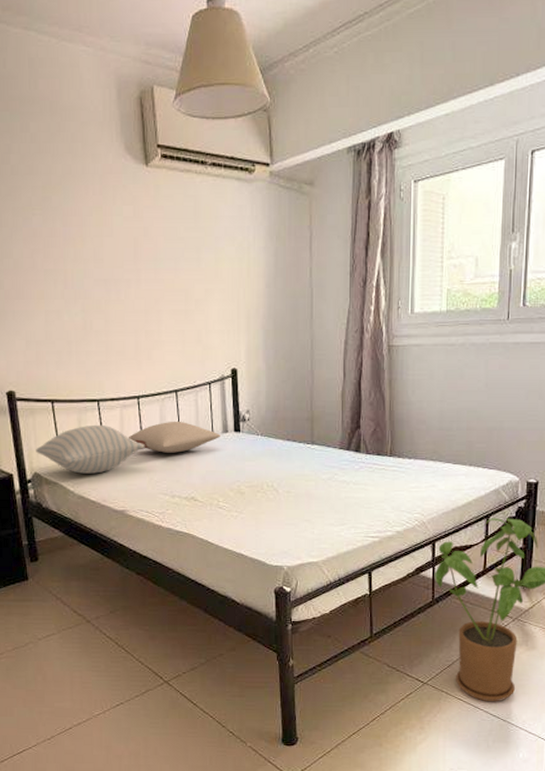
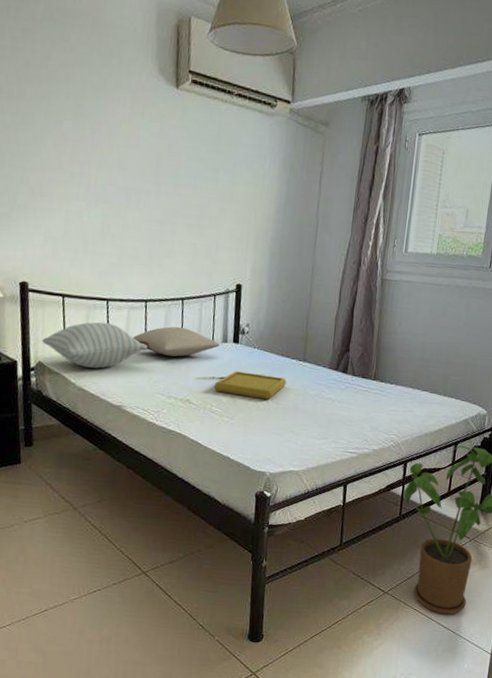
serving tray: none [218,462,296,489] -> present [213,371,287,400]

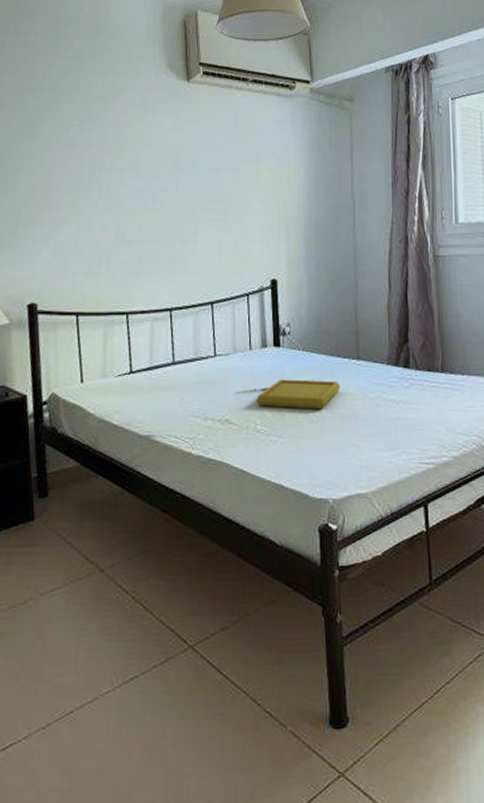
pillow: present [42,322,148,369] -> none [55,339,176,394]
pillow: present [133,326,220,357] -> none [159,335,259,370]

